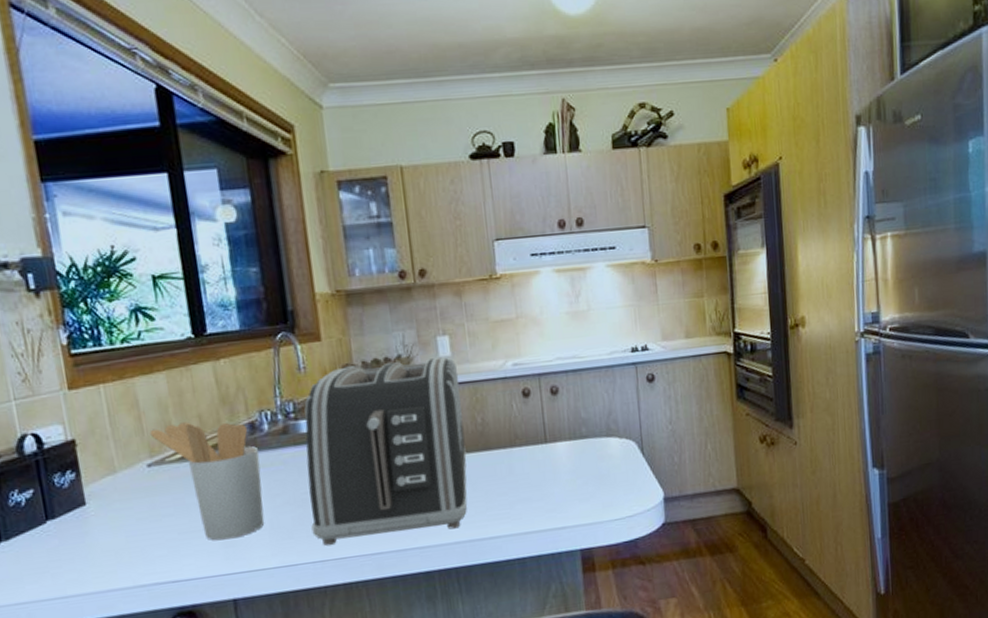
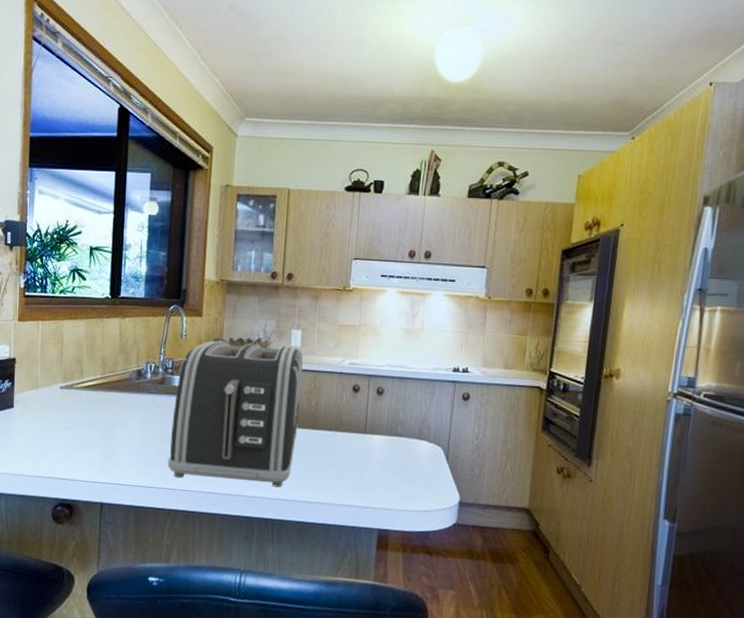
utensil holder: present [149,422,265,541] -> none [66,360,141,456]

